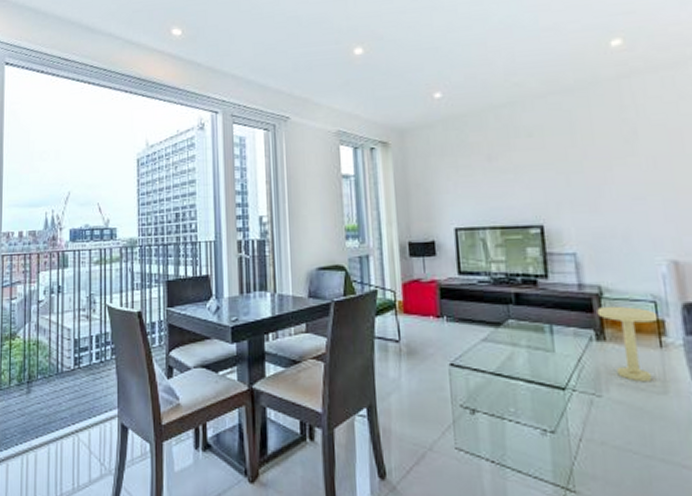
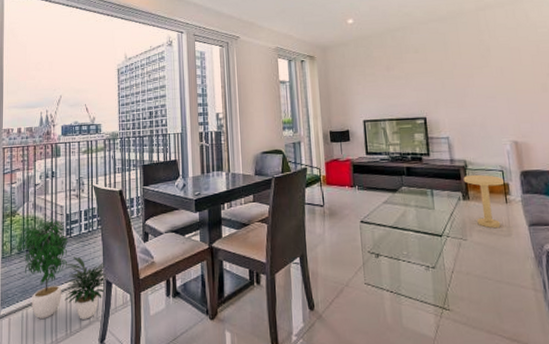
potted plant: none [20,341,121,472] -> present [19,216,106,320]

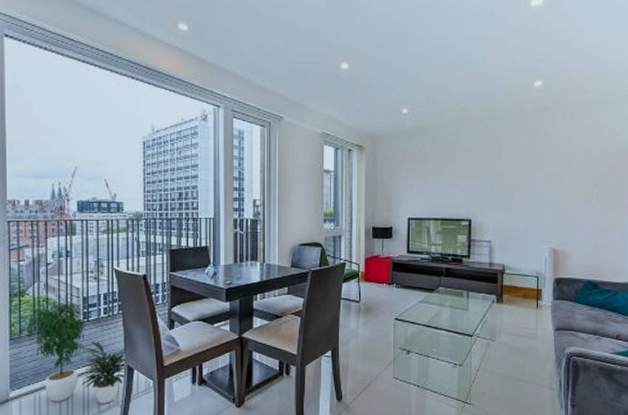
side table: present [463,174,505,229] -> none [500,279,538,331]

